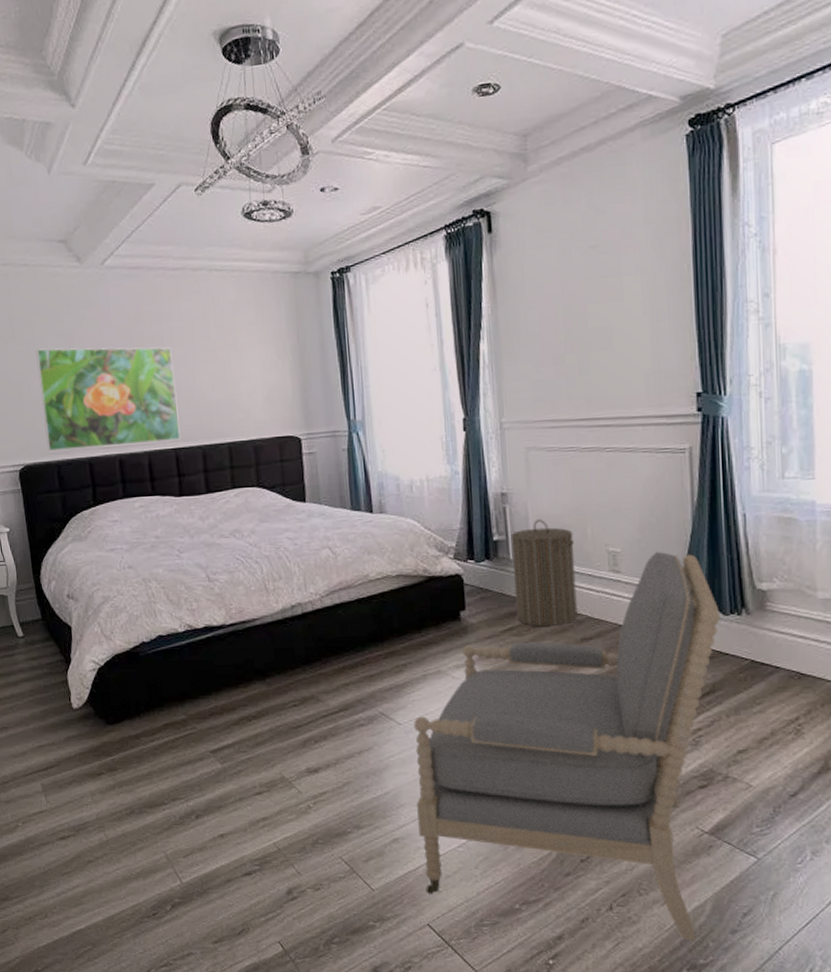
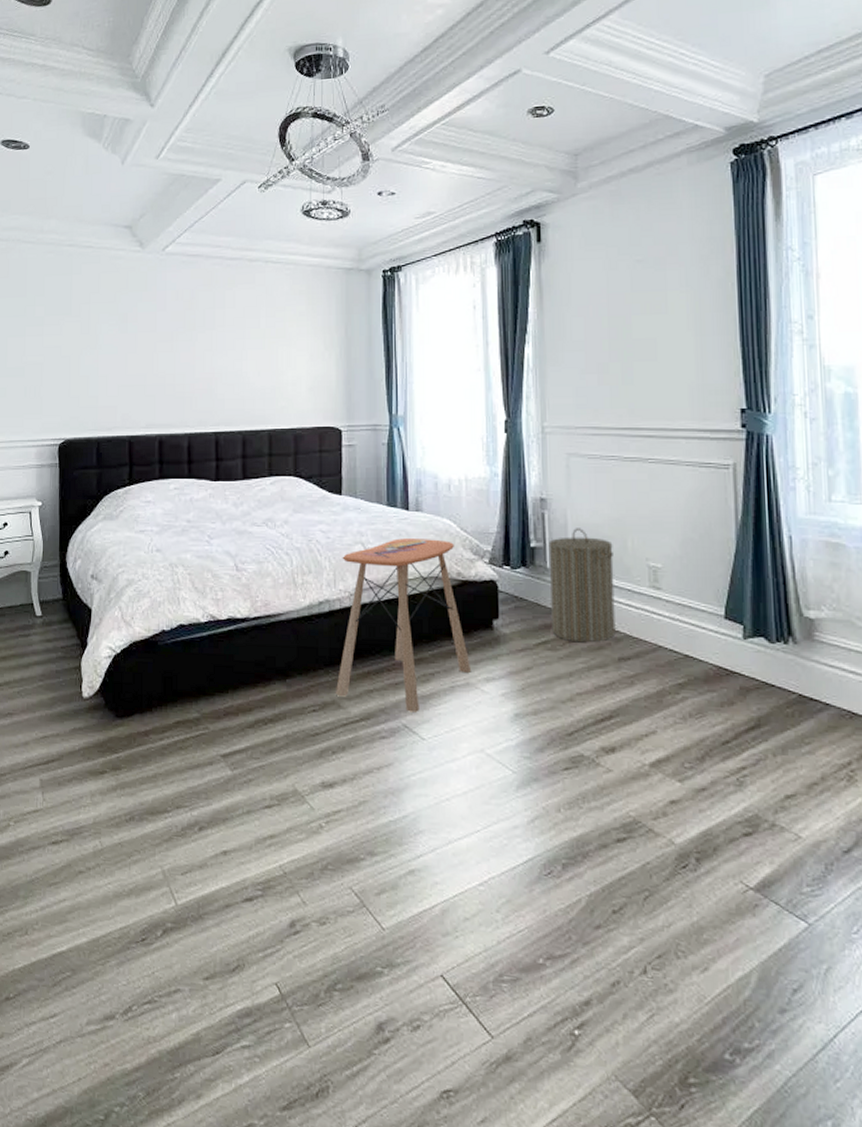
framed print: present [36,347,181,451] -> none [89,326,223,428]
side table: none [311,539,442,701] -> present [336,538,472,713]
armchair: present [414,551,722,942] -> none [437,569,767,1020]

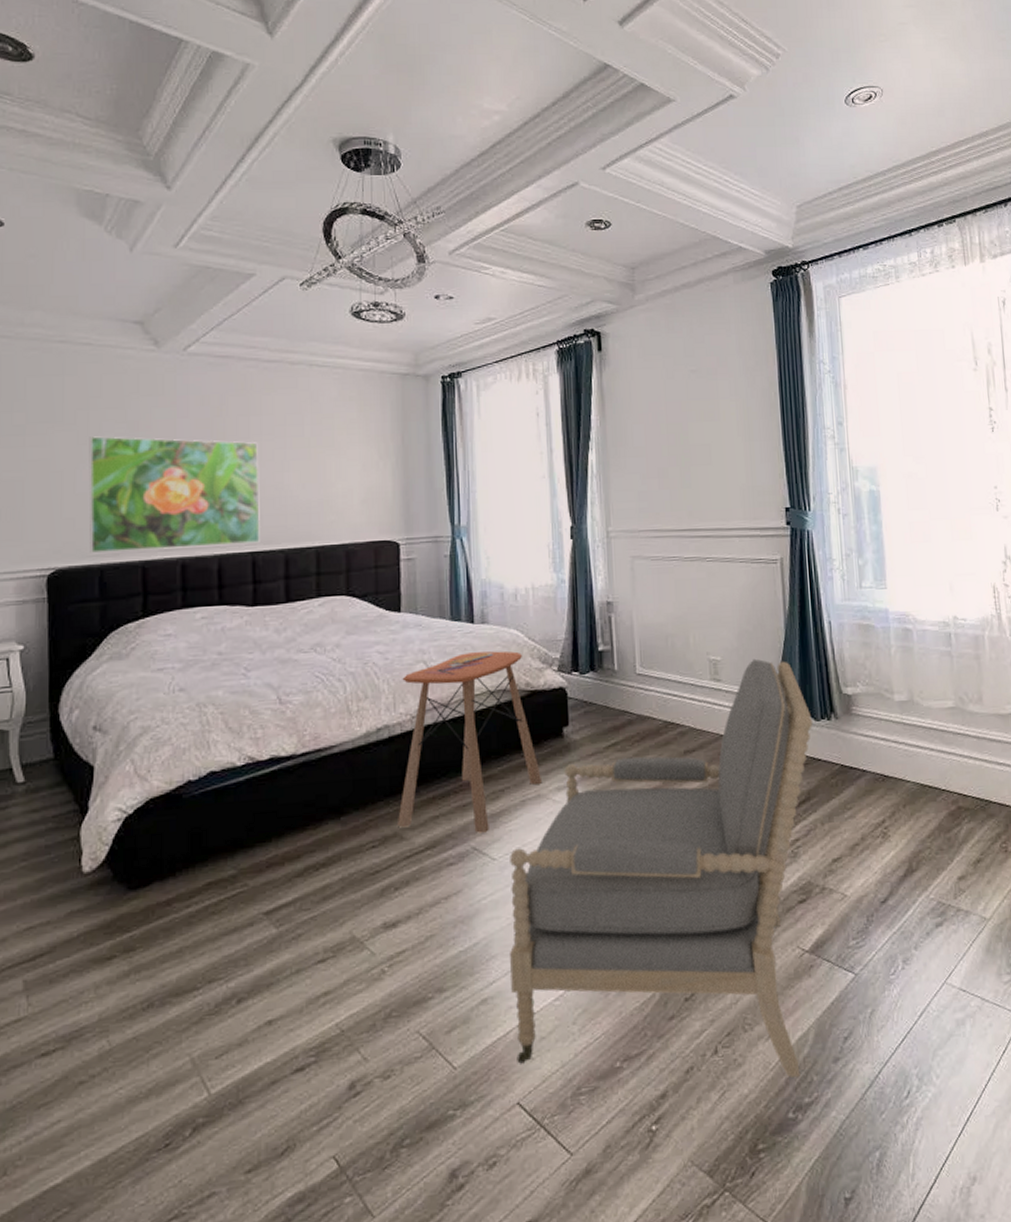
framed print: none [89,326,223,428] -> present [88,436,262,553]
armchair: none [437,569,767,1020] -> present [510,658,814,1078]
laundry hamper: present [548,528,616,643] -> none [615,628,681,741]

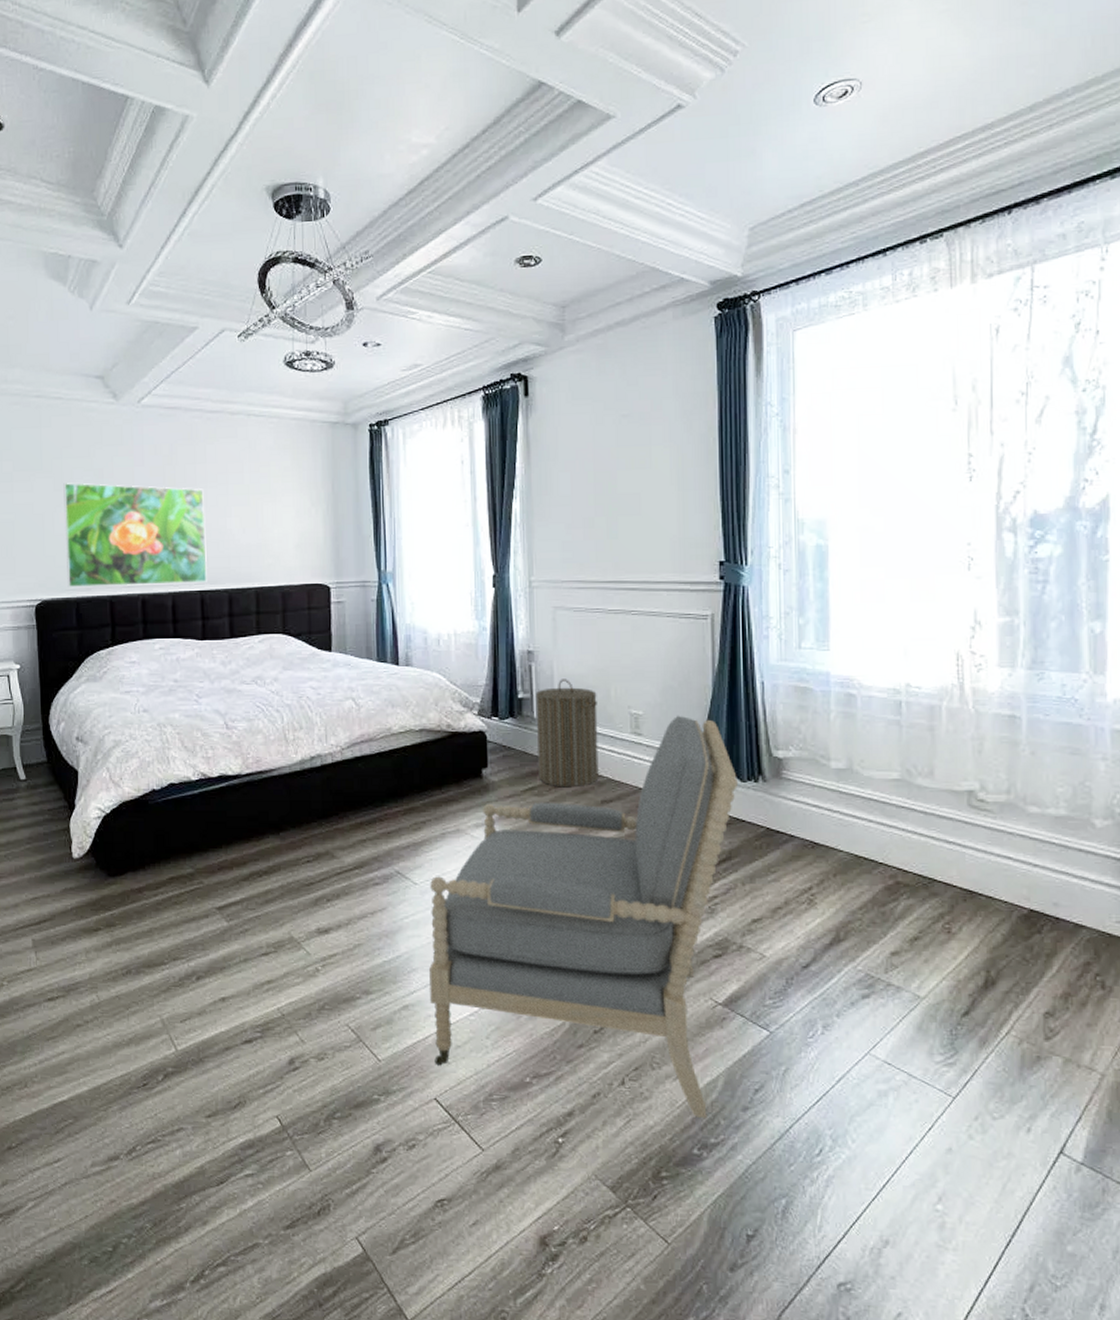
side table: present [398,651,543,833] -> none [329,693,462,859]
laundry hamper: none [615,628,681,741] -> present [535,679,599,788]

